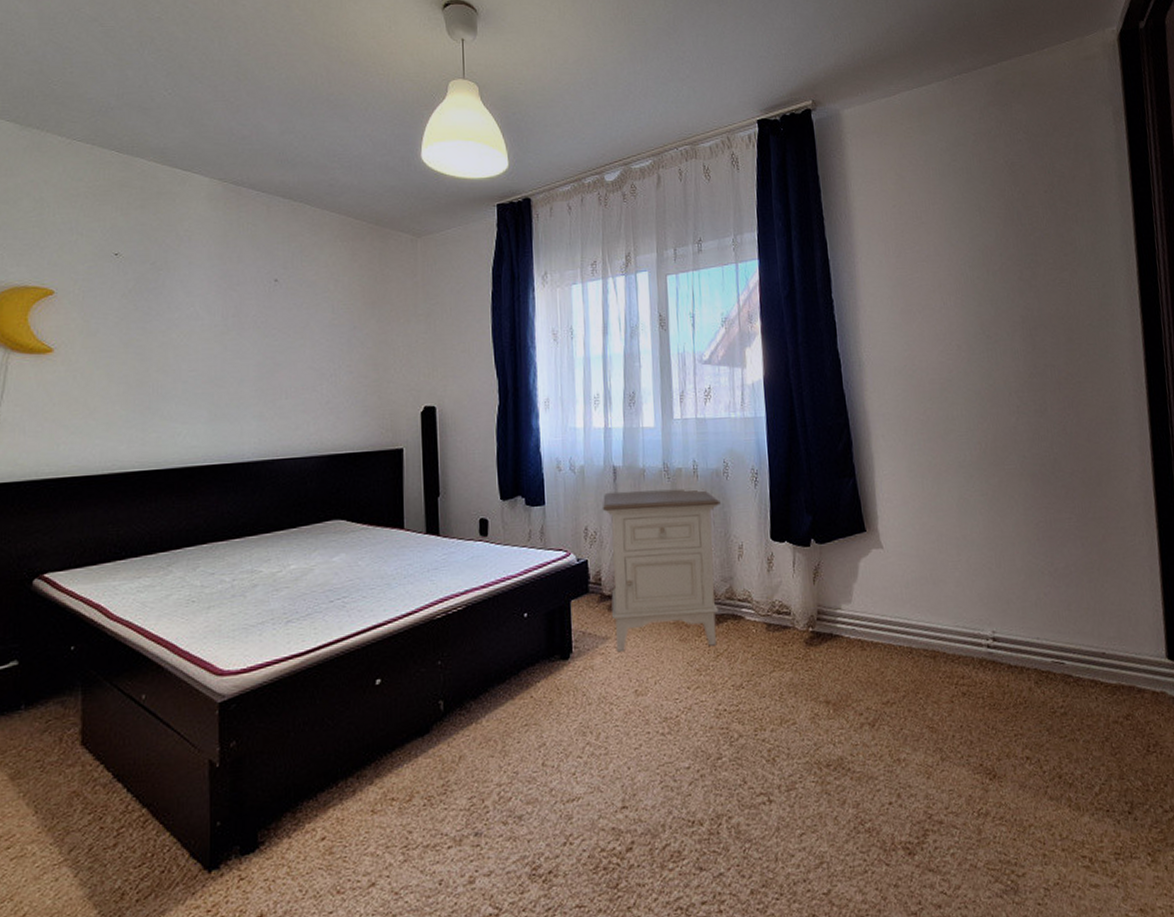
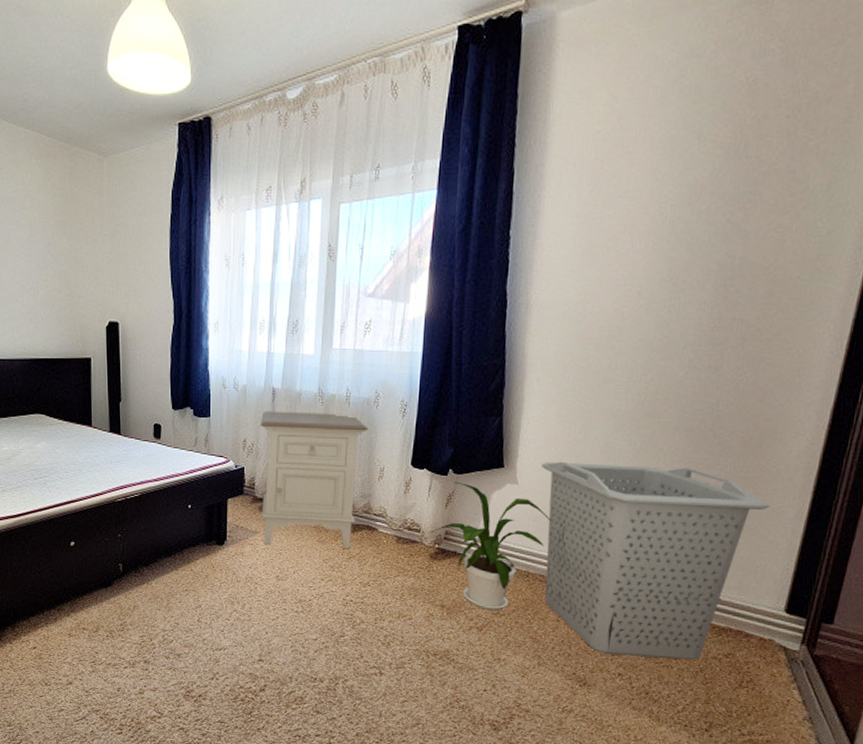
house plant: none [801,552,923,701] -> present [430,481,551,611]
laundry basket: none [903,513,1124,736] -> present [541,461,771,660]

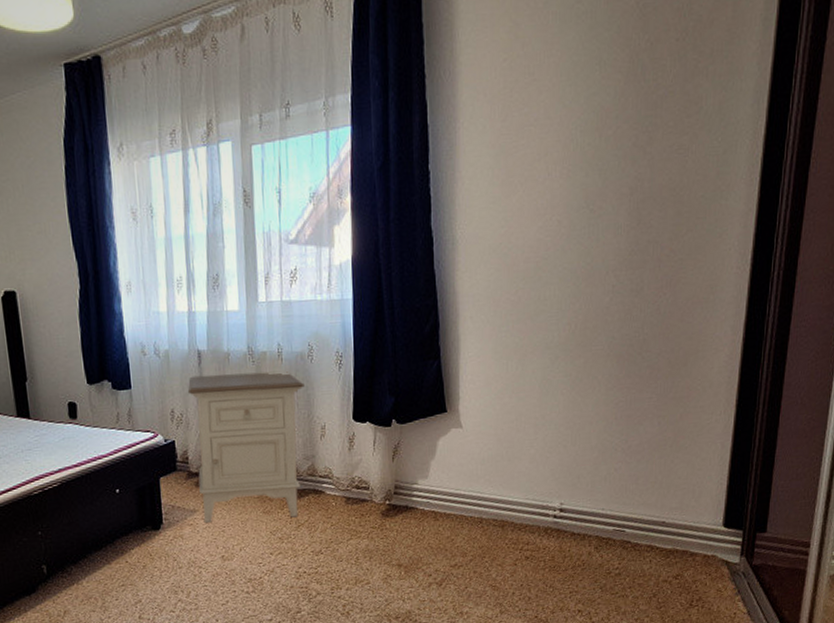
house plant: present [430,481,551,611] -> none [379,432,498,564]
laundry basket: present [541,461,771,660] -> none [484,393,700,593]

